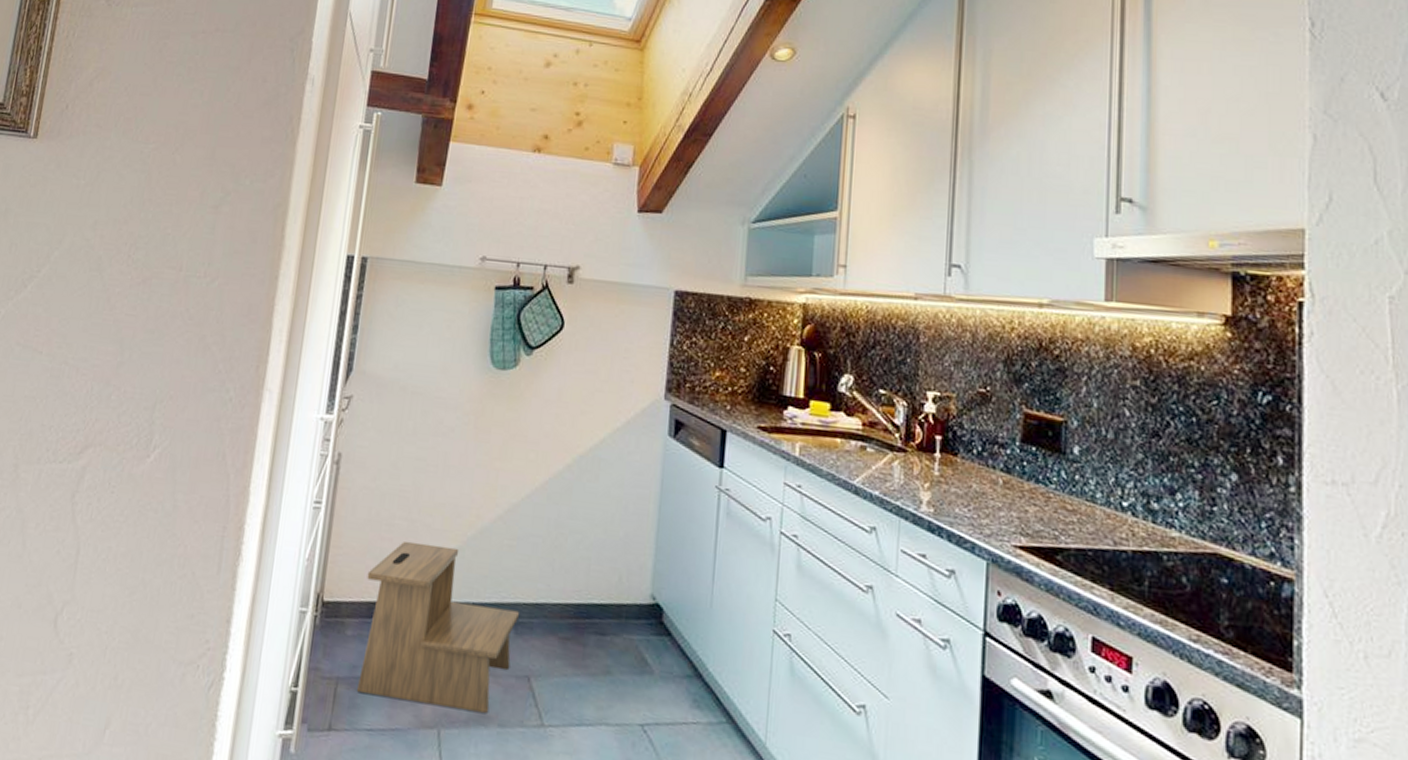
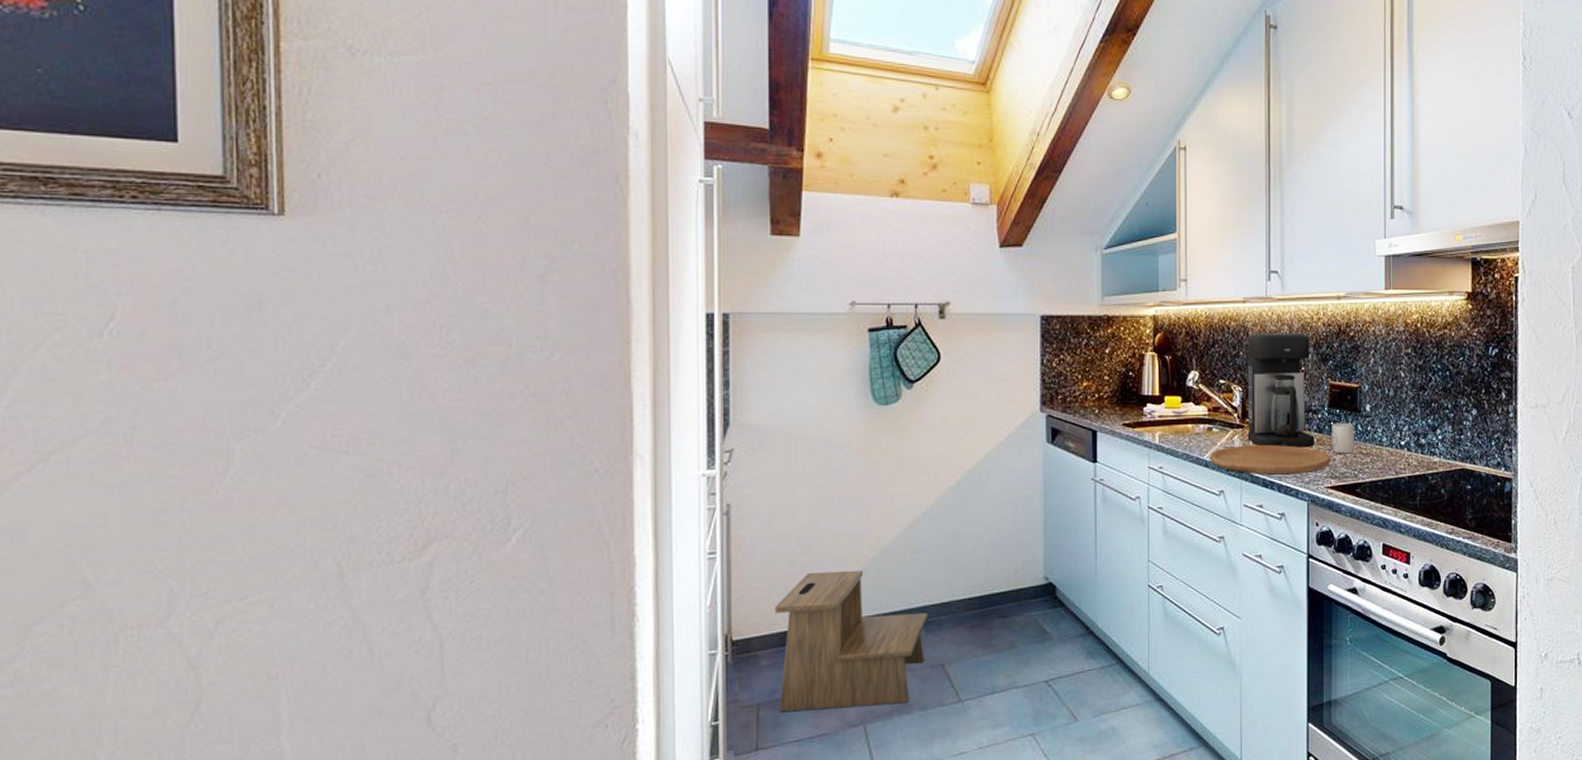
cutting board: none [861,473,1022,523] -> present [1210,444,1331,475]
coffee maker: none [910,338,1001,490] -> present [1247,334,1315,448]
mug: none [1023,463,1056,507] -> present [1331,422,1354,454]

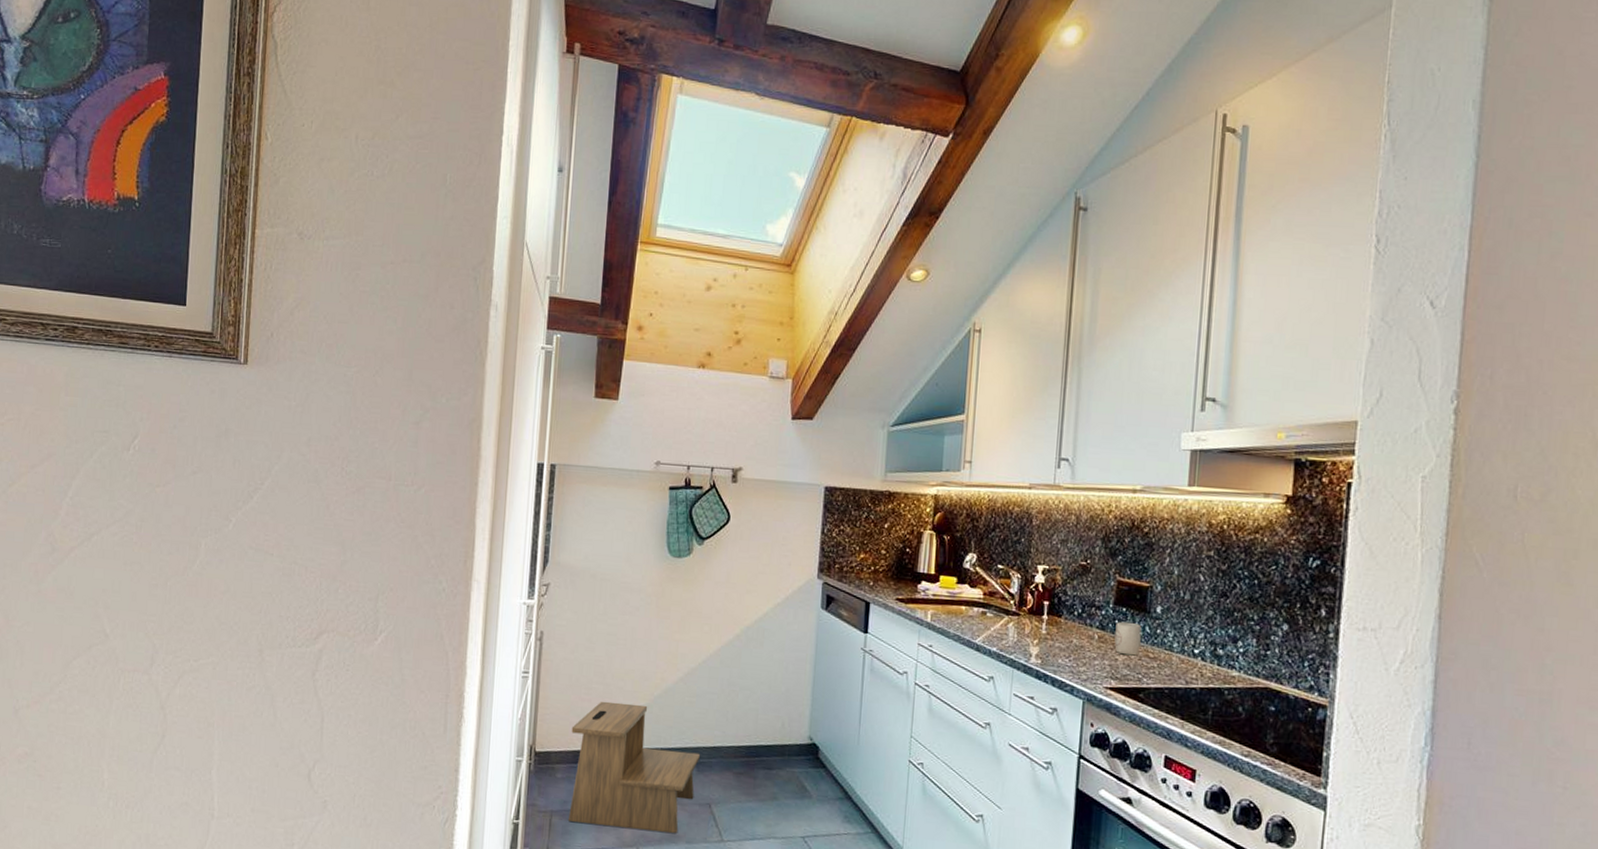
cutting board: present [1210,444,1331,475] -> none [982,633,1113,670]
coffee maker: present [1247,334,1315,448] -> none [1023,521,1099,644]

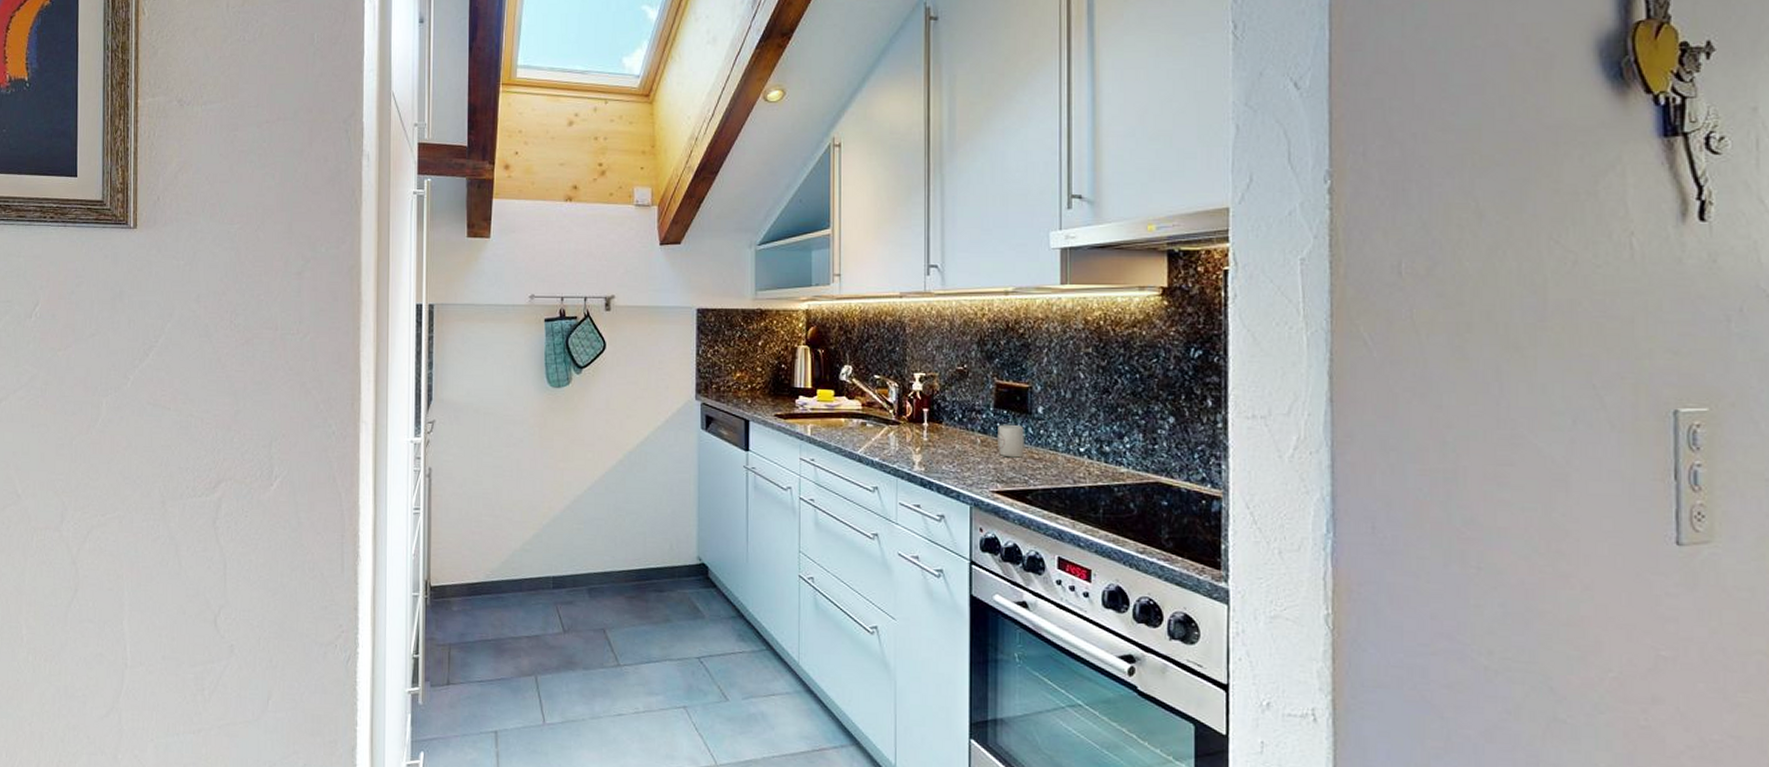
step stool: present [569,701,701,833] -> none [464,533,592,660]

